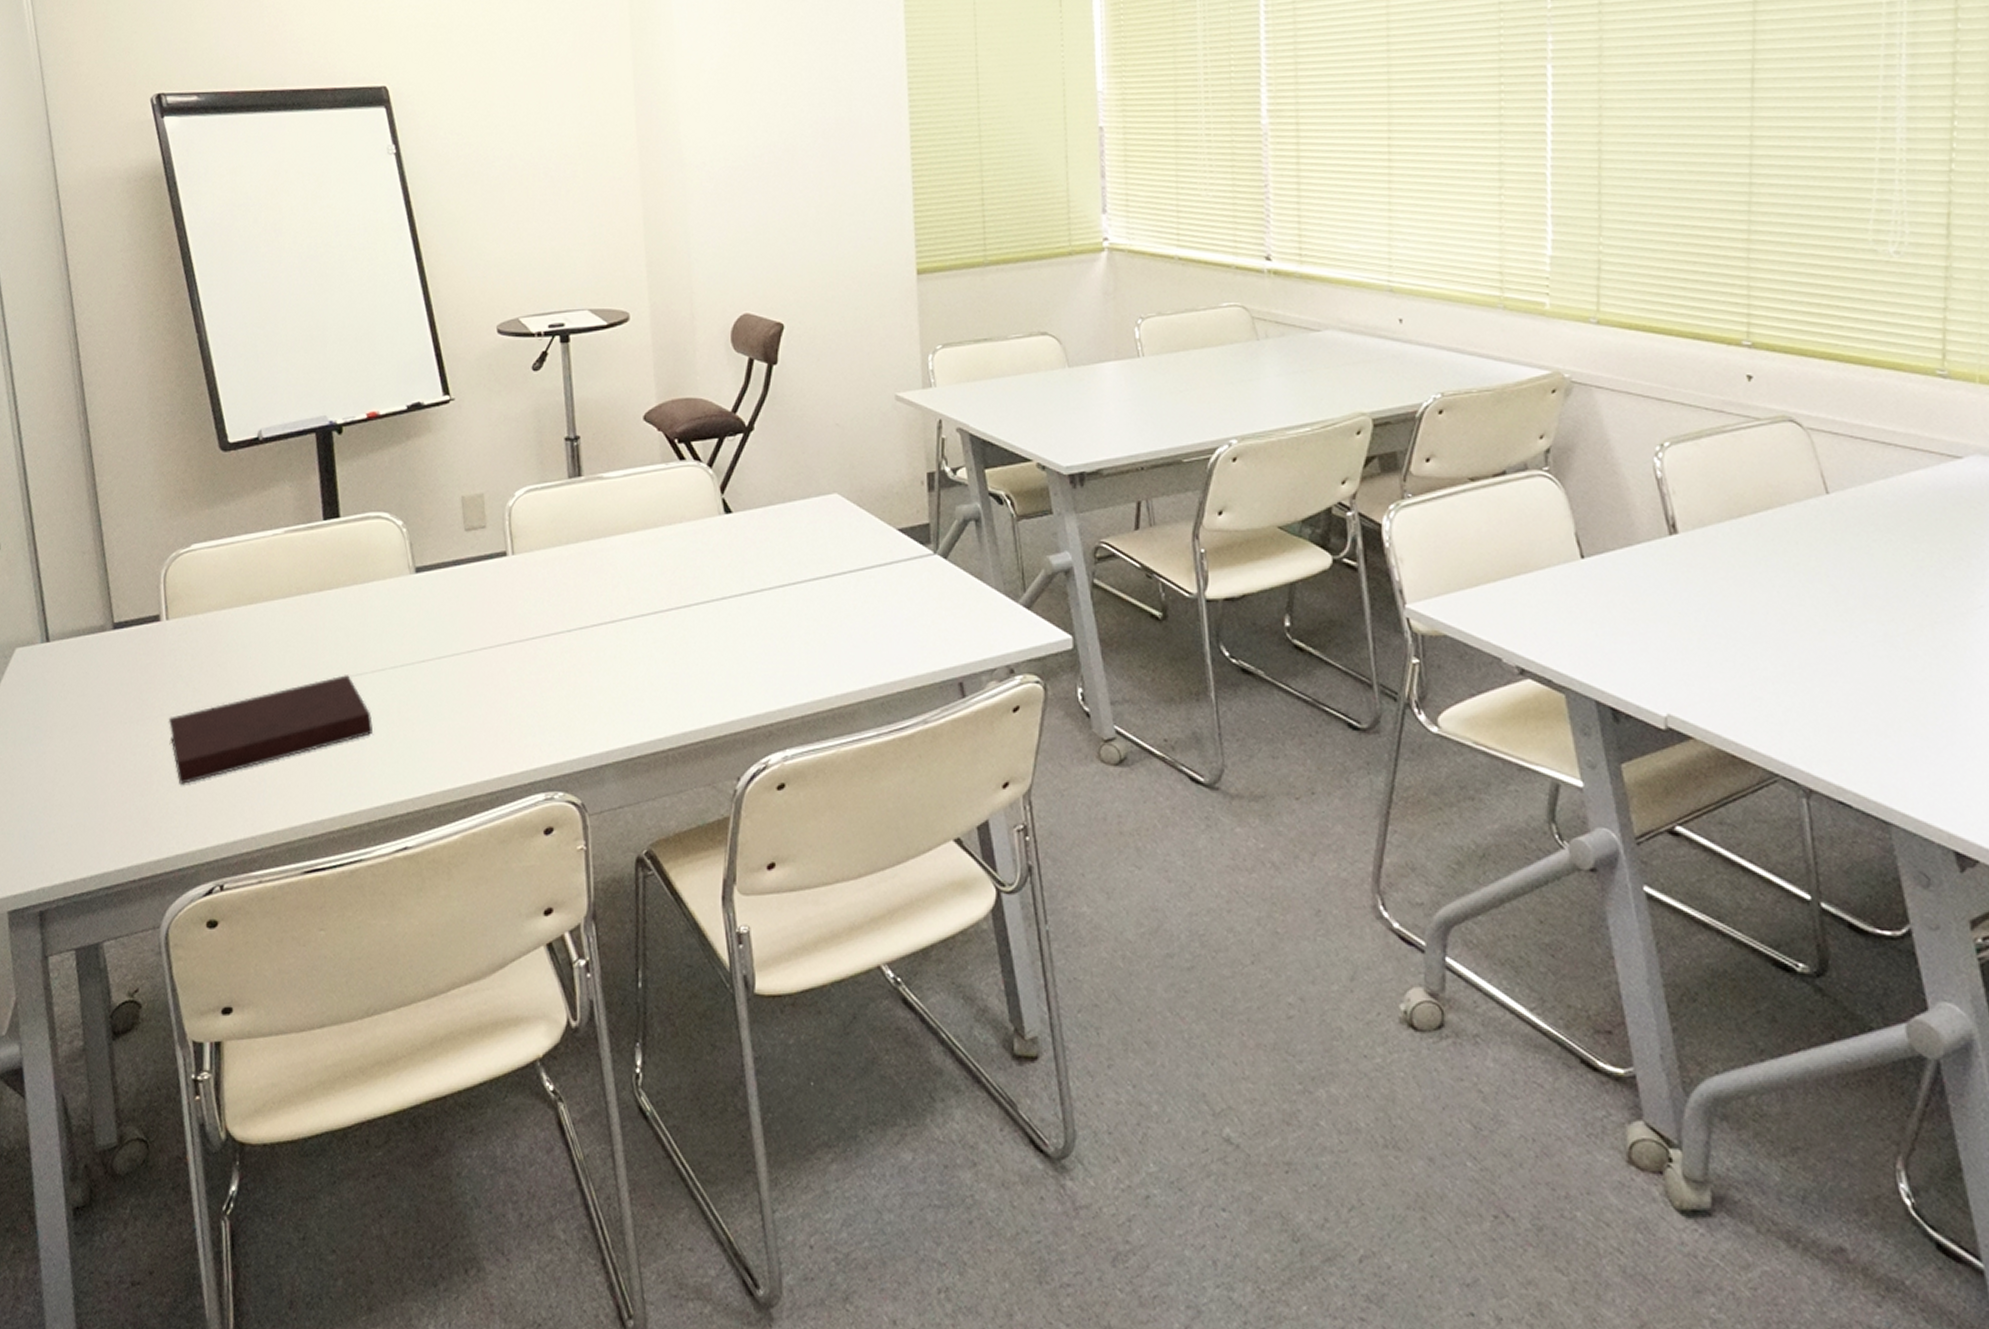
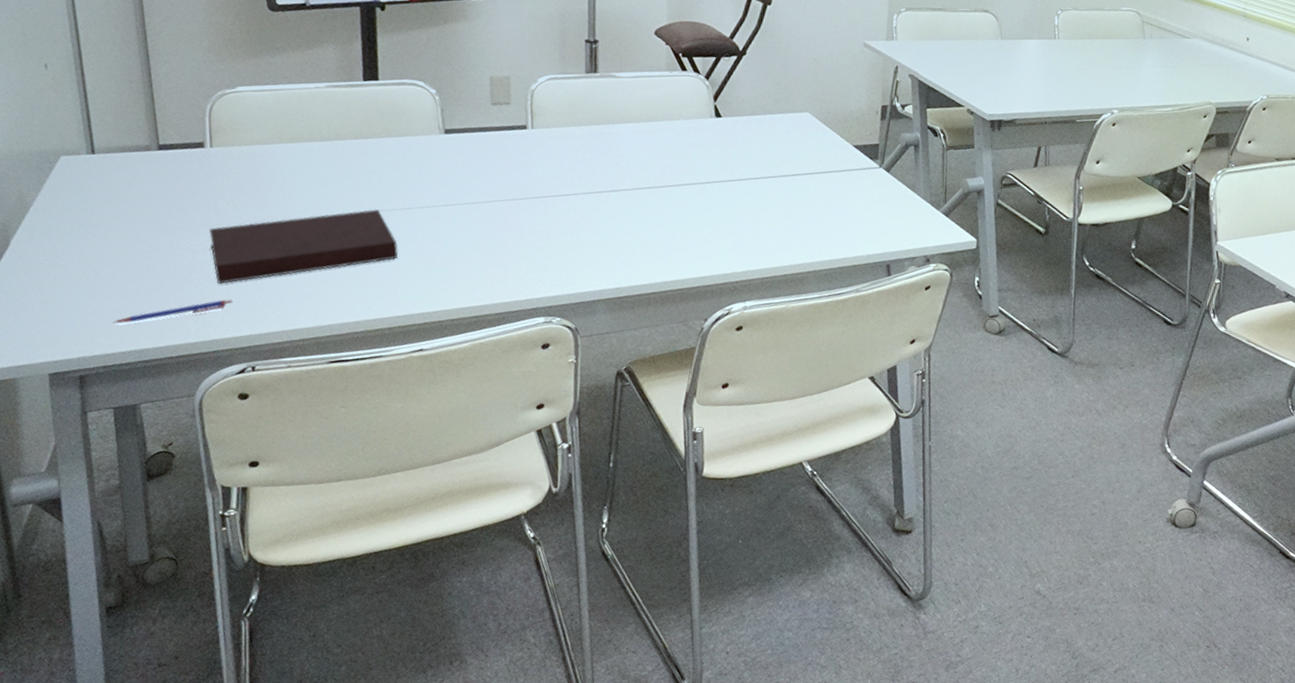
pen: none [71,802,197,844] -> present [112,299,233,324]

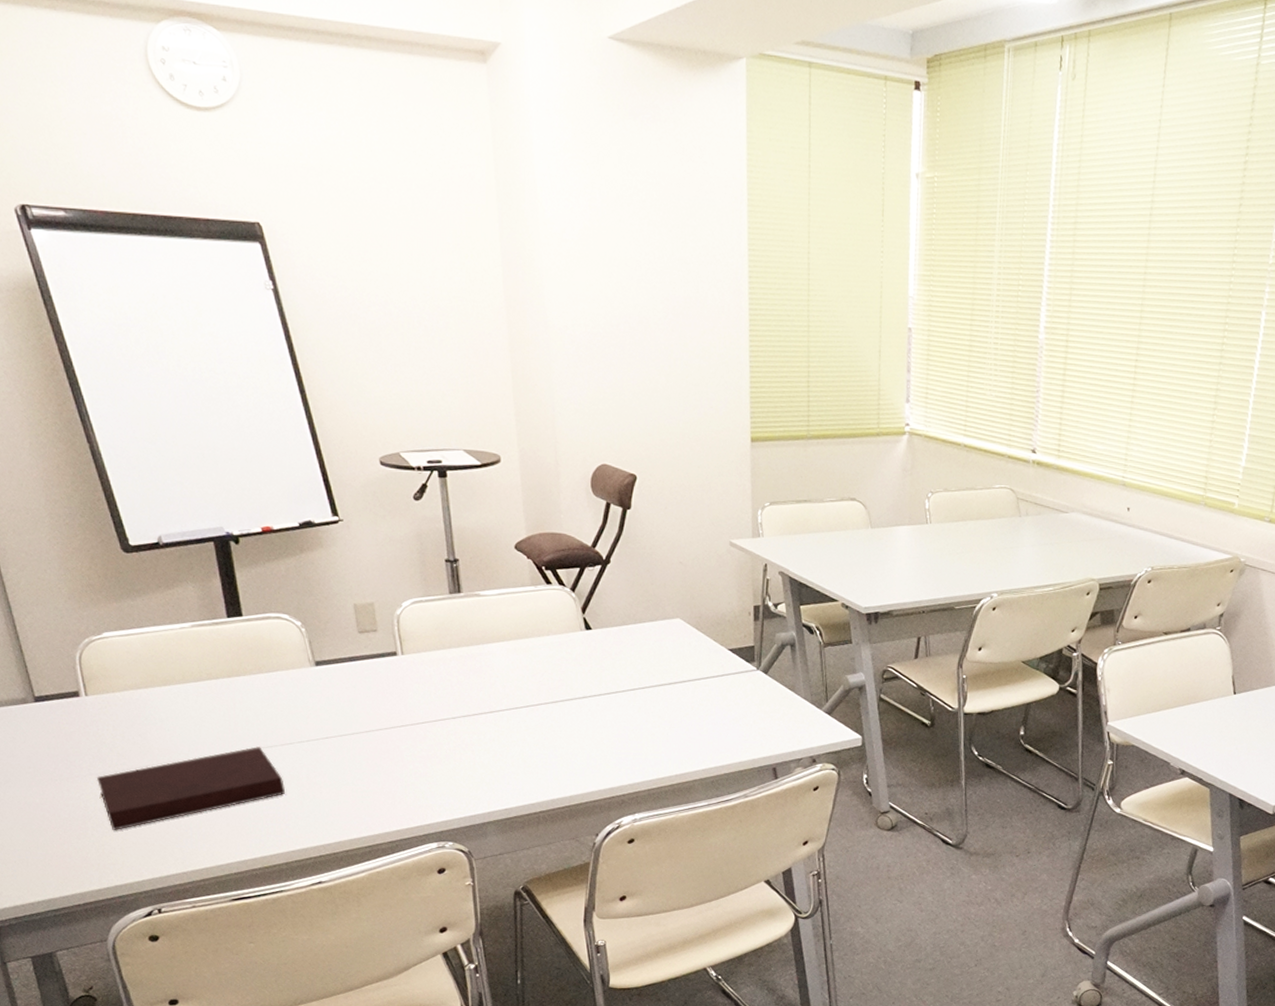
pen: present [112,299,233,324] -> none [16,845,130,876]

